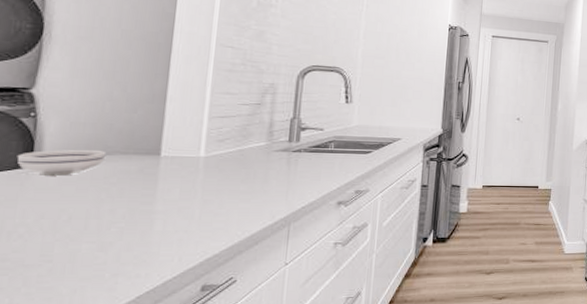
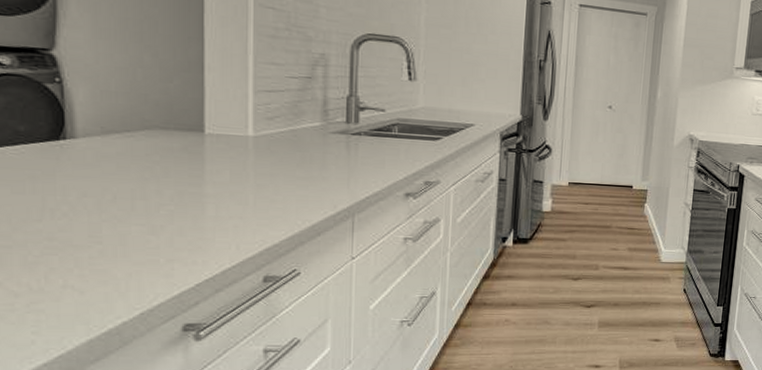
bowl: present [16,149,107,176] -> none [47,121,145,151]

